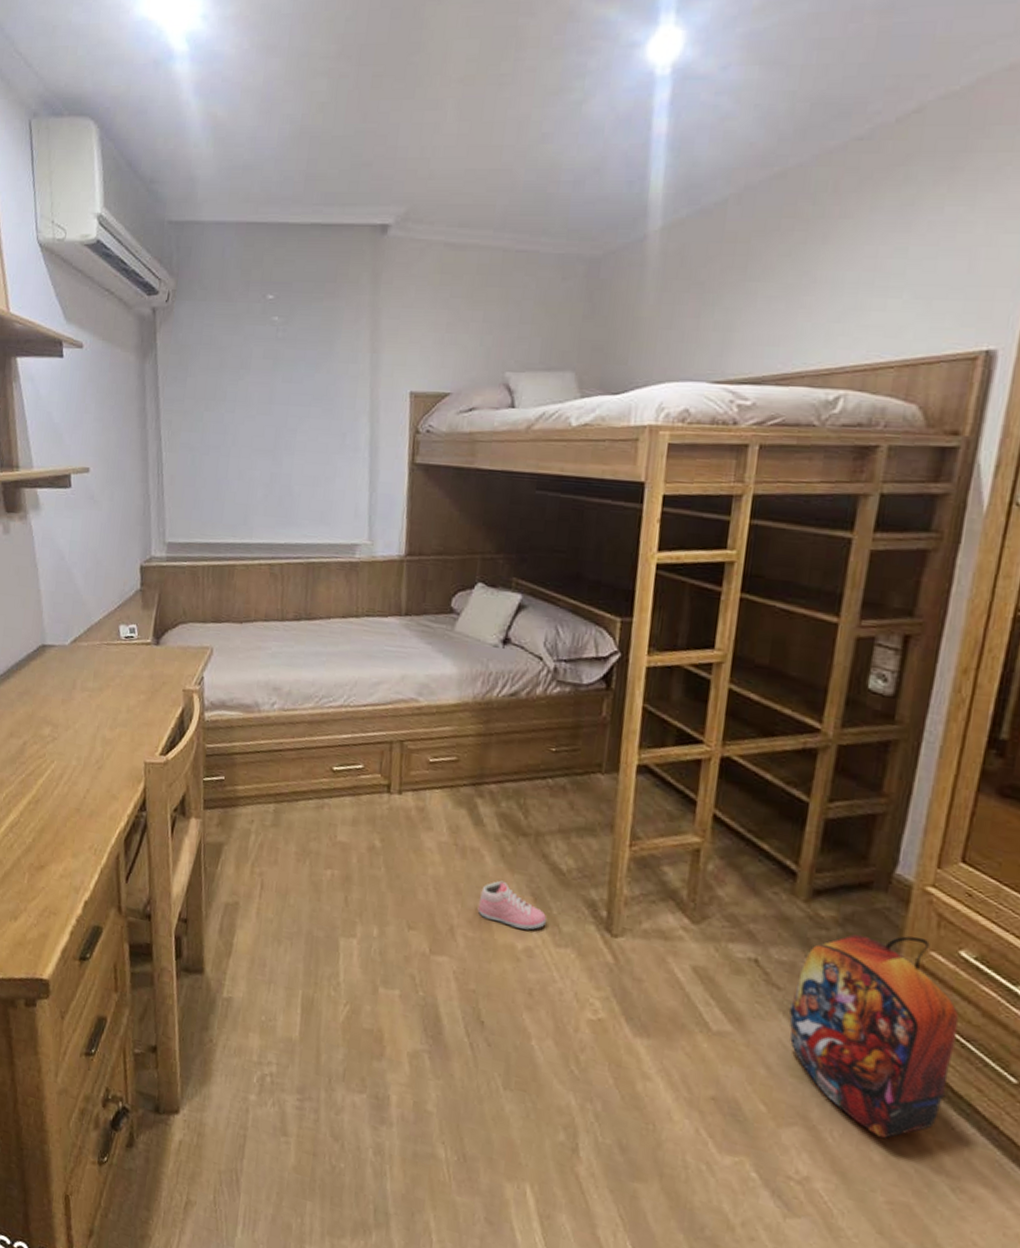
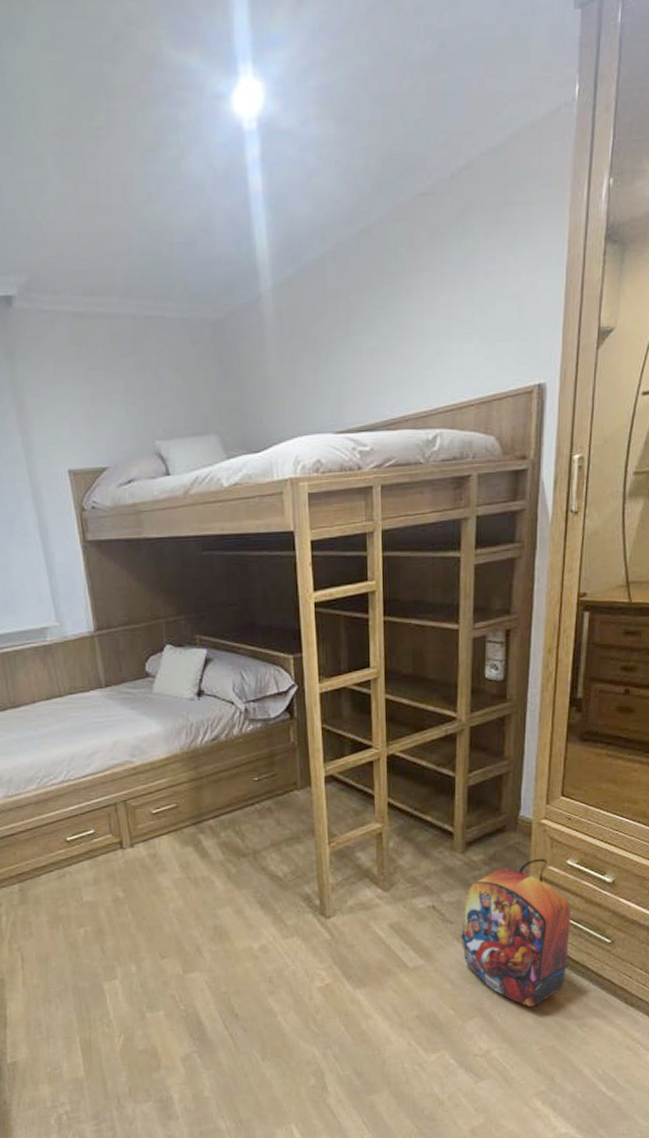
sneaker: present [477,880,547,930] -> none [216,898,274,933]

